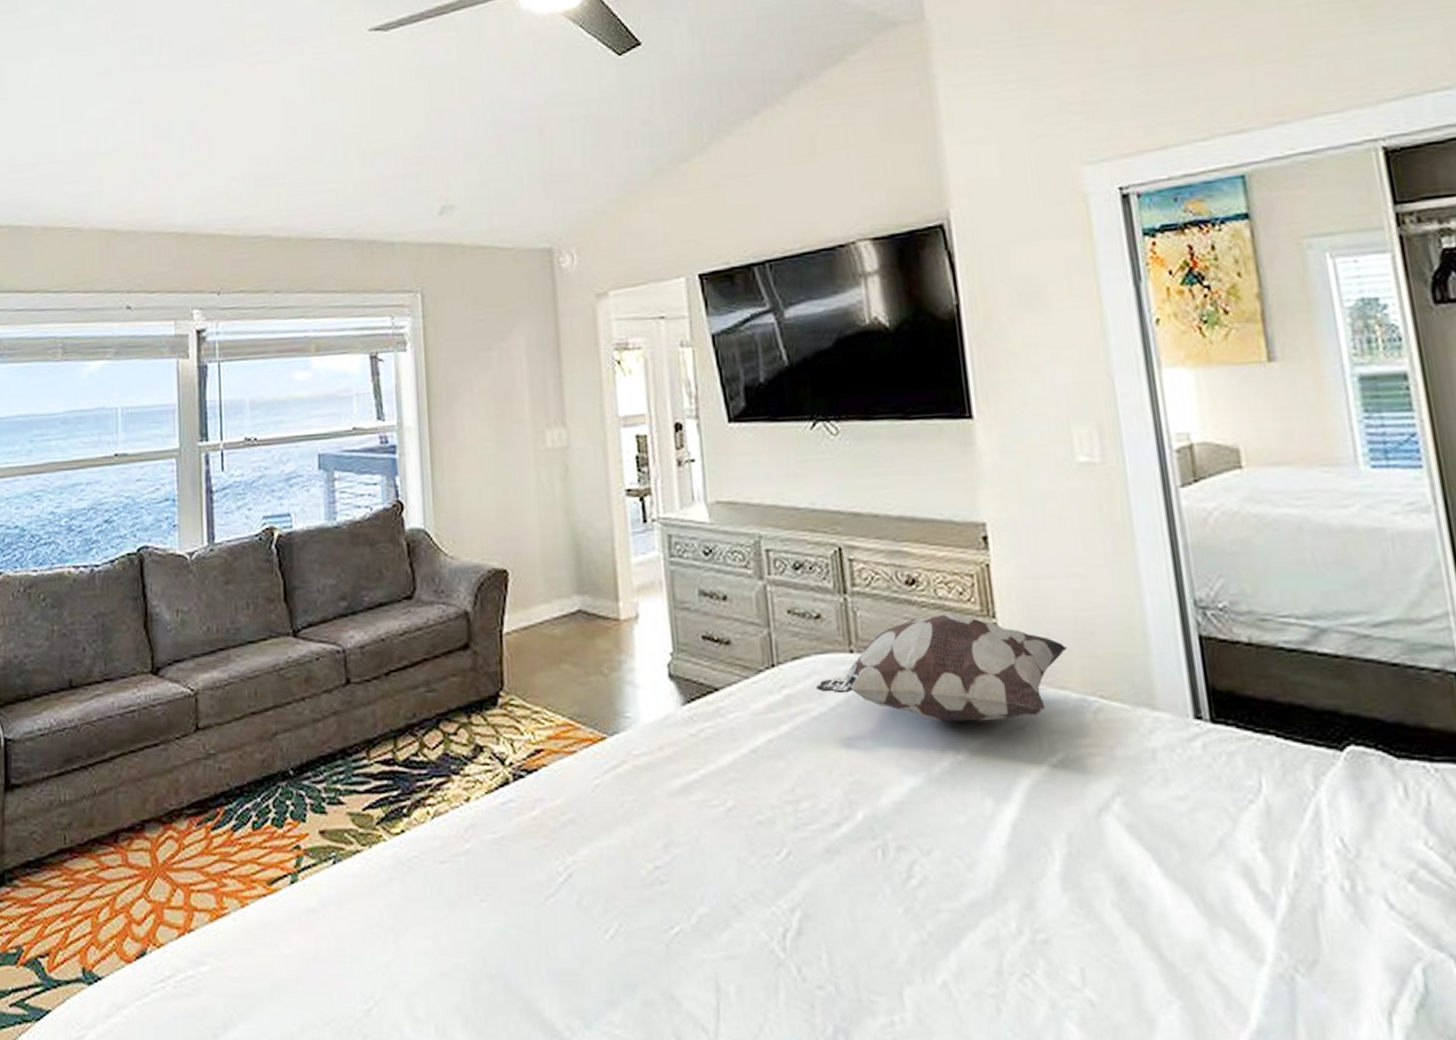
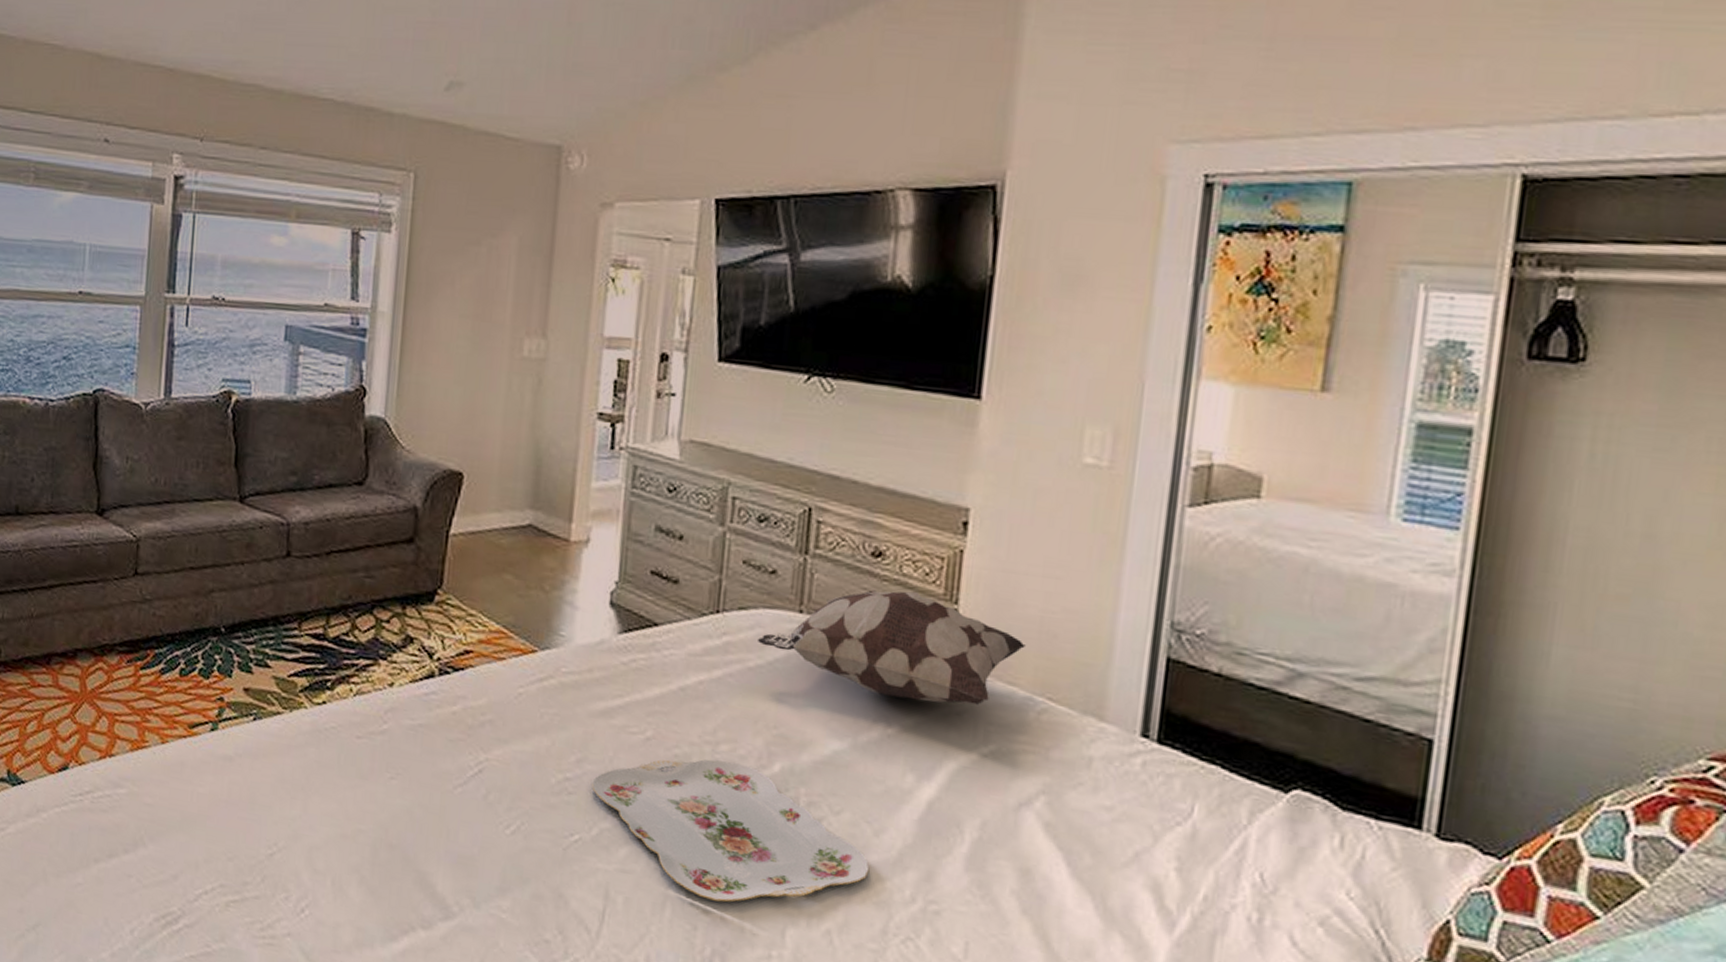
serving tray: none [683,819,971,972] -> present [592,759,870,902]

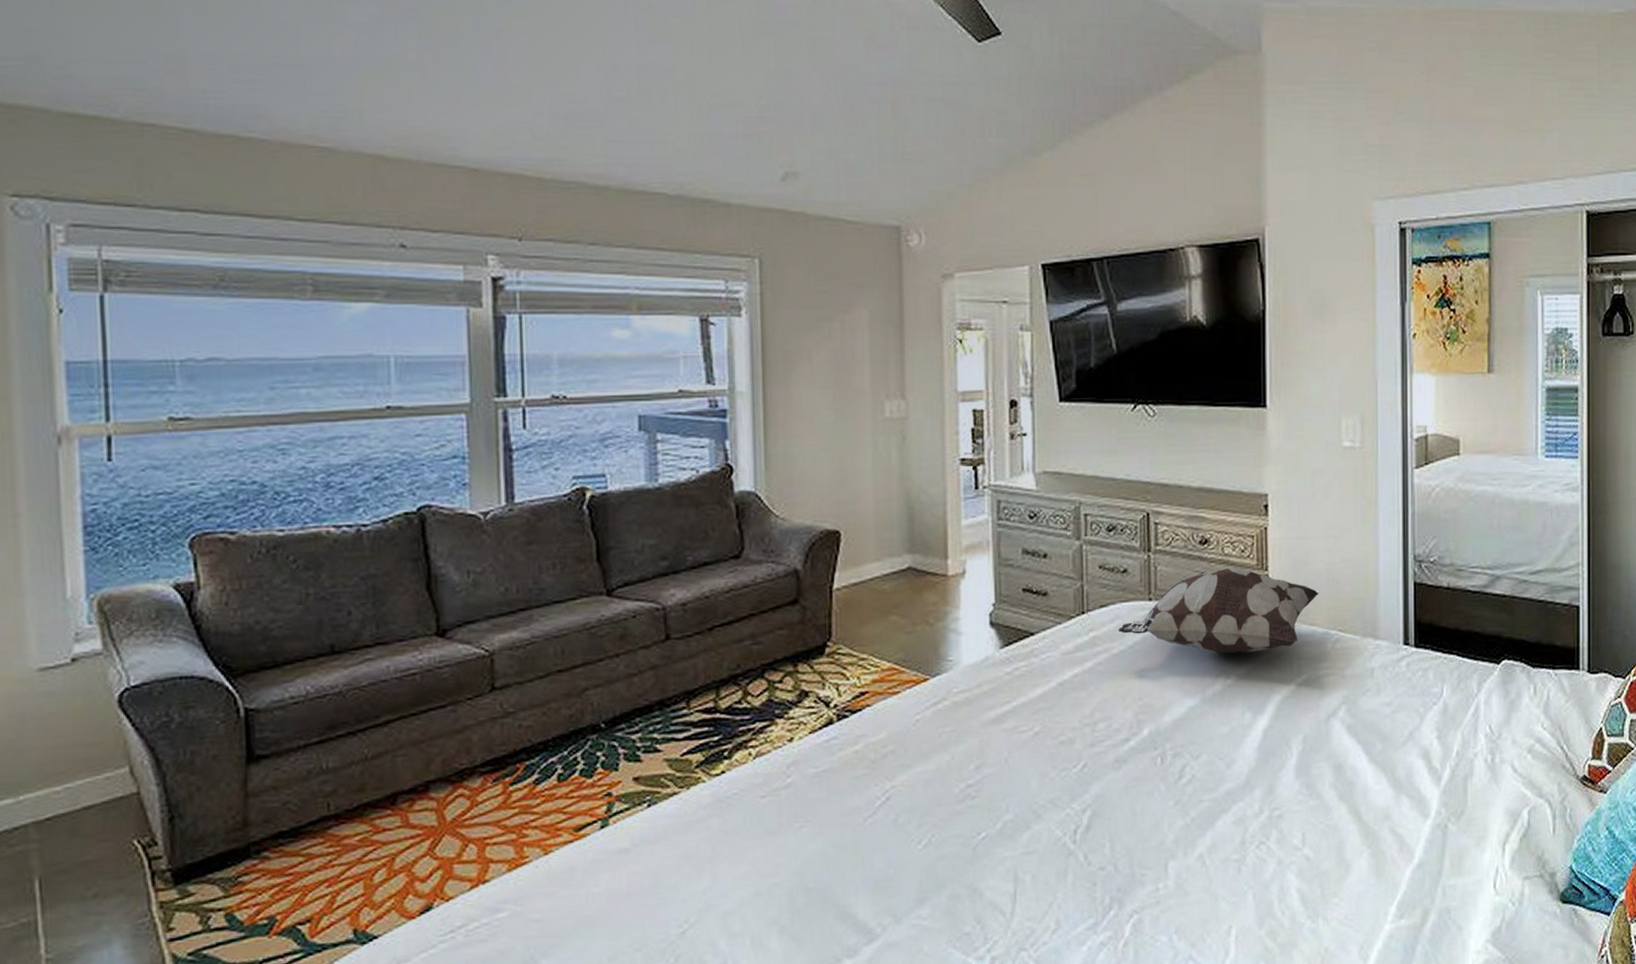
serving tray: present [592,759,870,902] -> none [992,736,1226,857]

